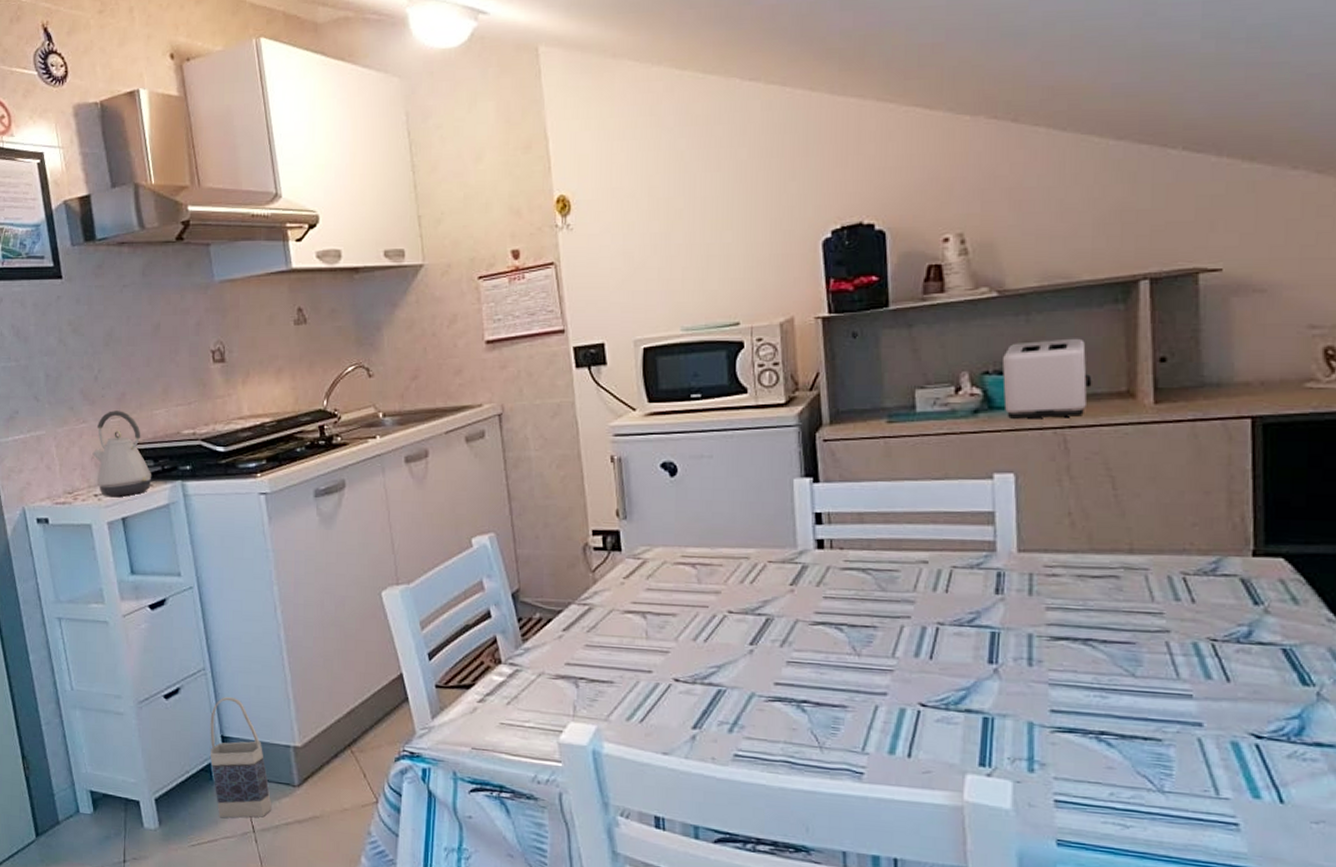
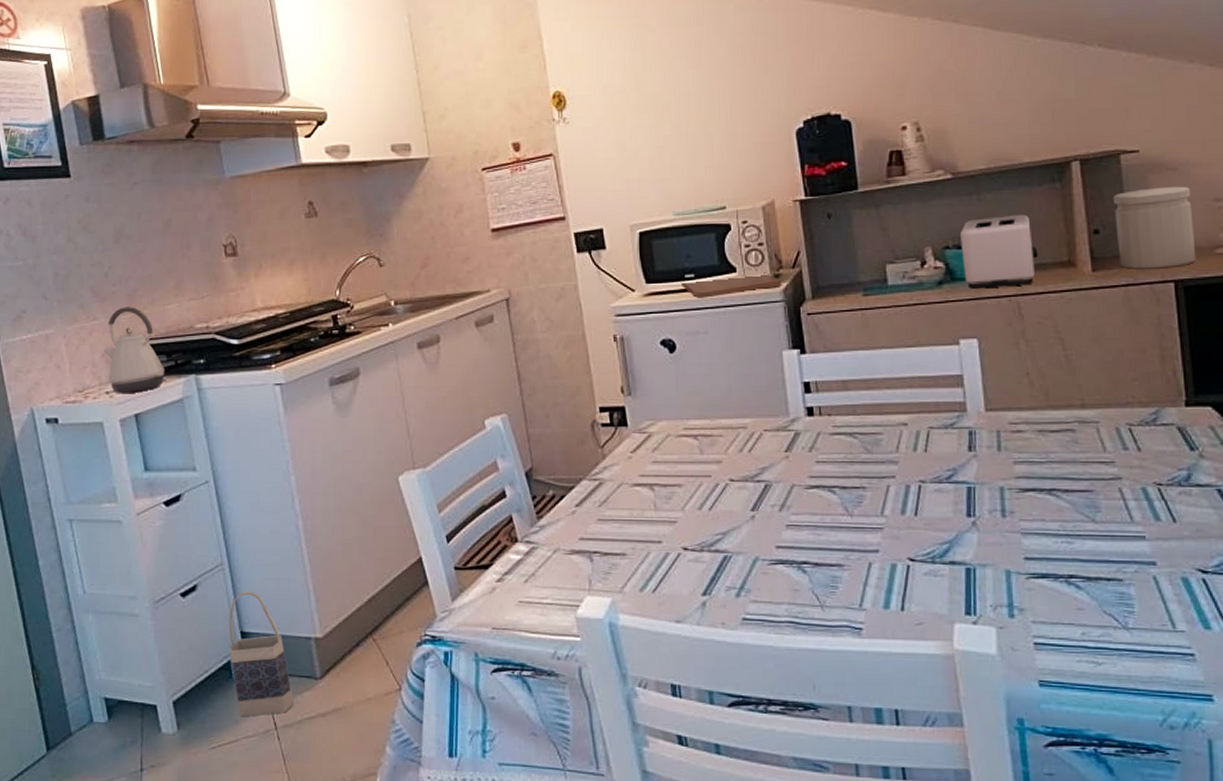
cutting board: none [686,394,796,421] -> present [680,272,781,299]
jar: none [1185,310,1281,403] -> present [1112,186,1197,269]

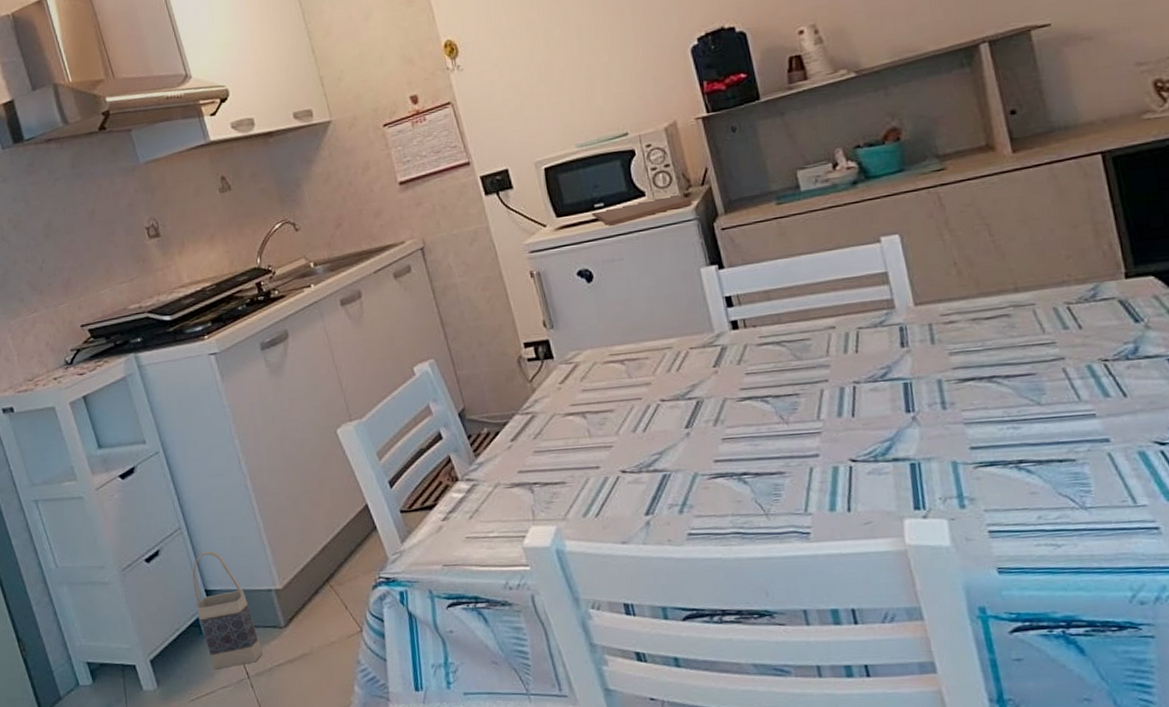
kettle: present [103,307,165,394] -> none [47,296,106,379]
toaster: present [960,214,1038,289] -> none [870,103,954,185]
jar: present [1112,186,1197,269] -> none [1026,54,1123,147]

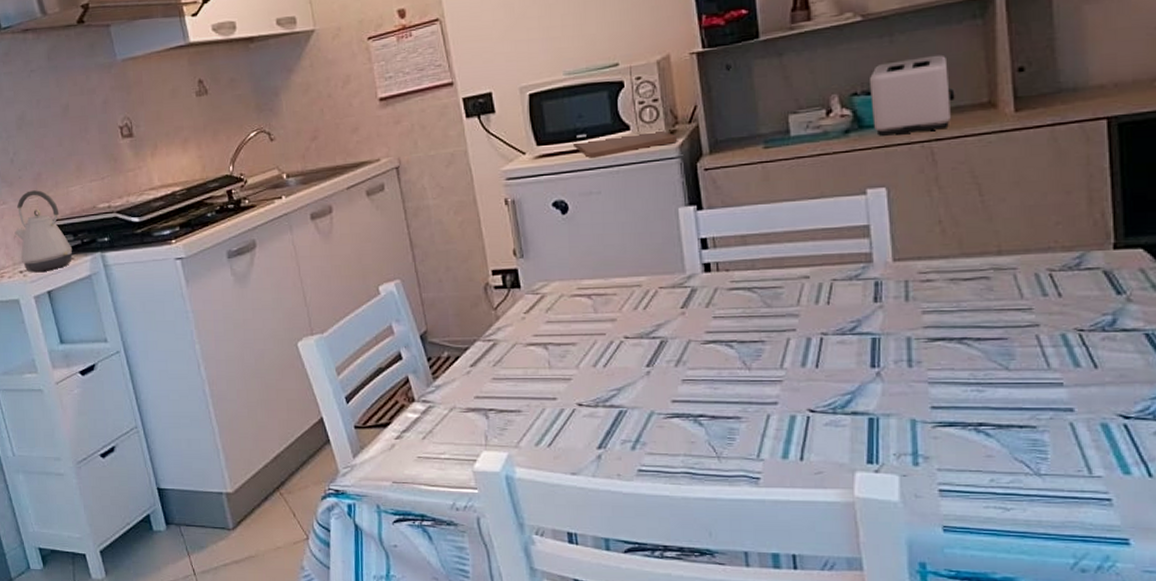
kettle: none [47,296,106,379] -> present [14,190,73,273]
bag: present [192,550,263,670] -> none [145,451,210,564]
toaster: none [870,103,954,185] -> present [870,54,955,136]

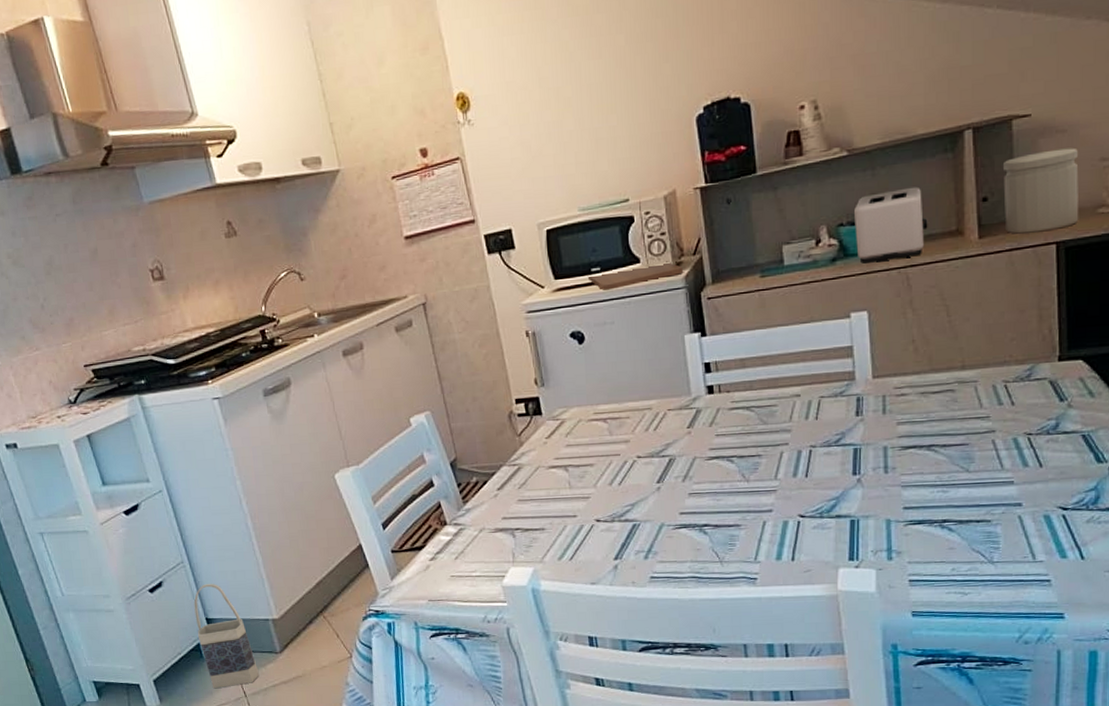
kettle: present [14,190,73,273] -> none [49,335,110,418]
bag: none [145,451,210,564] -> present [194,583,260,689]
jar: none [1041,15,1134,108] -> present [1002,147,1079,234]

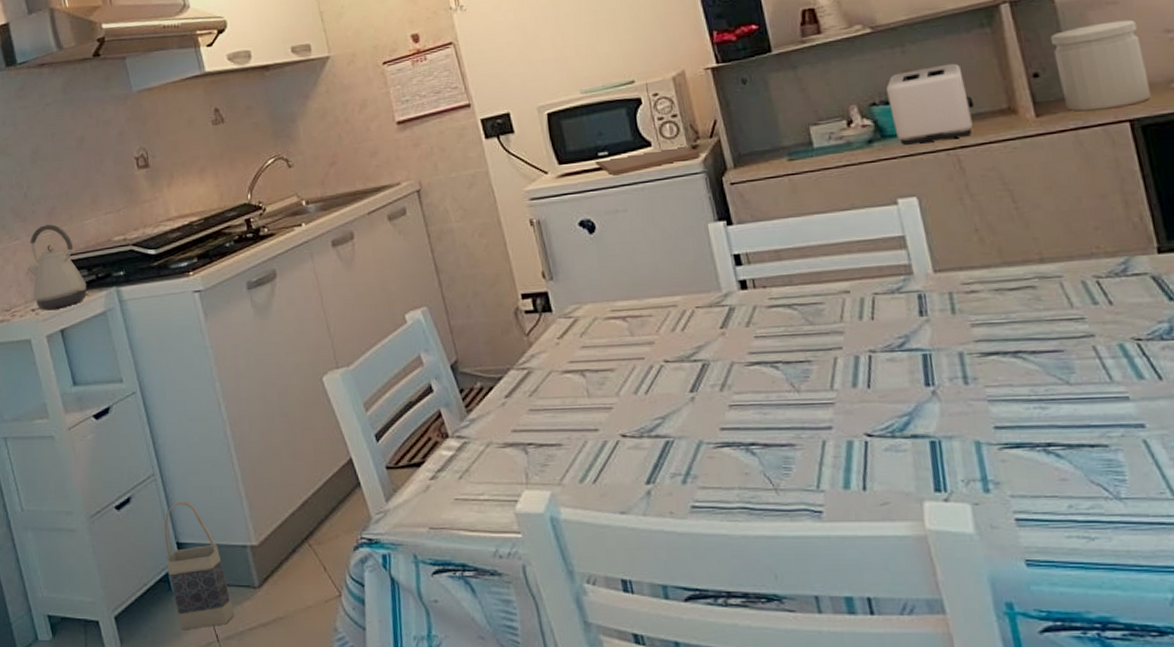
kettle: none [49,335,110,418] -> present [27,224,87,311]

